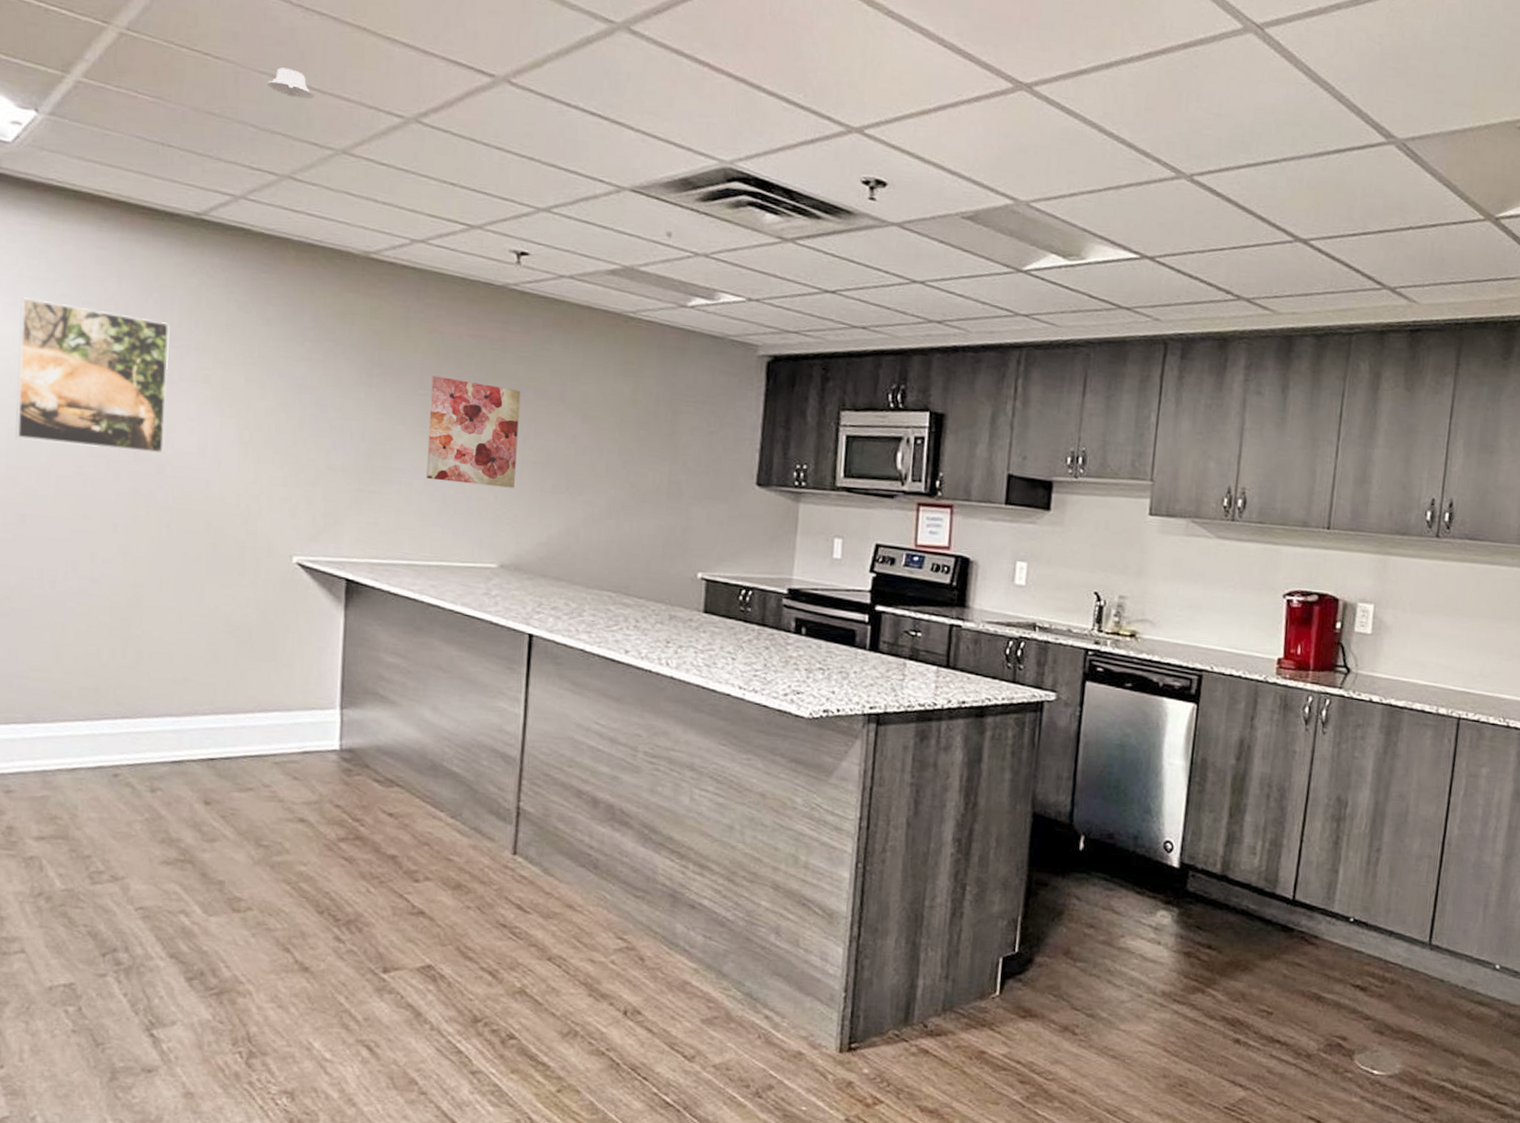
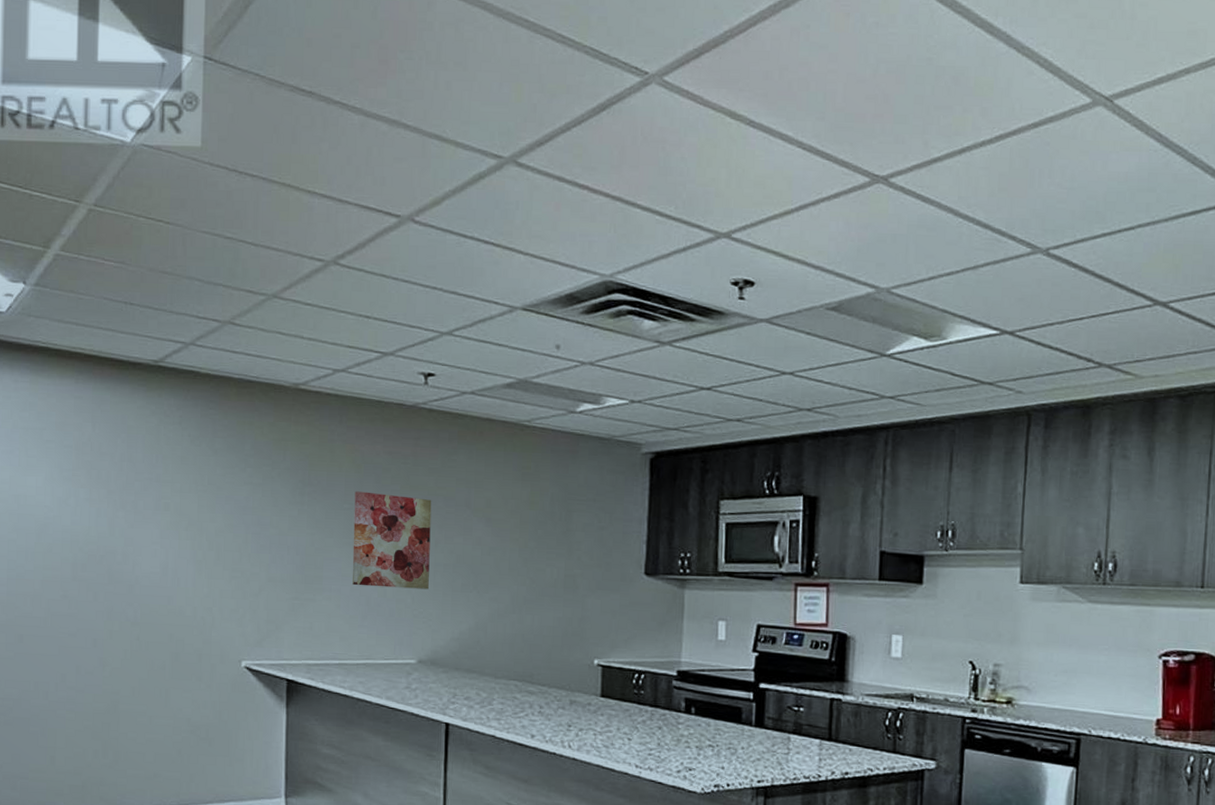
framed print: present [15,297,170,454] -> none [13,445,135,575]
recessed light: present [266,67,315,99] -> none [209,226,249,252]

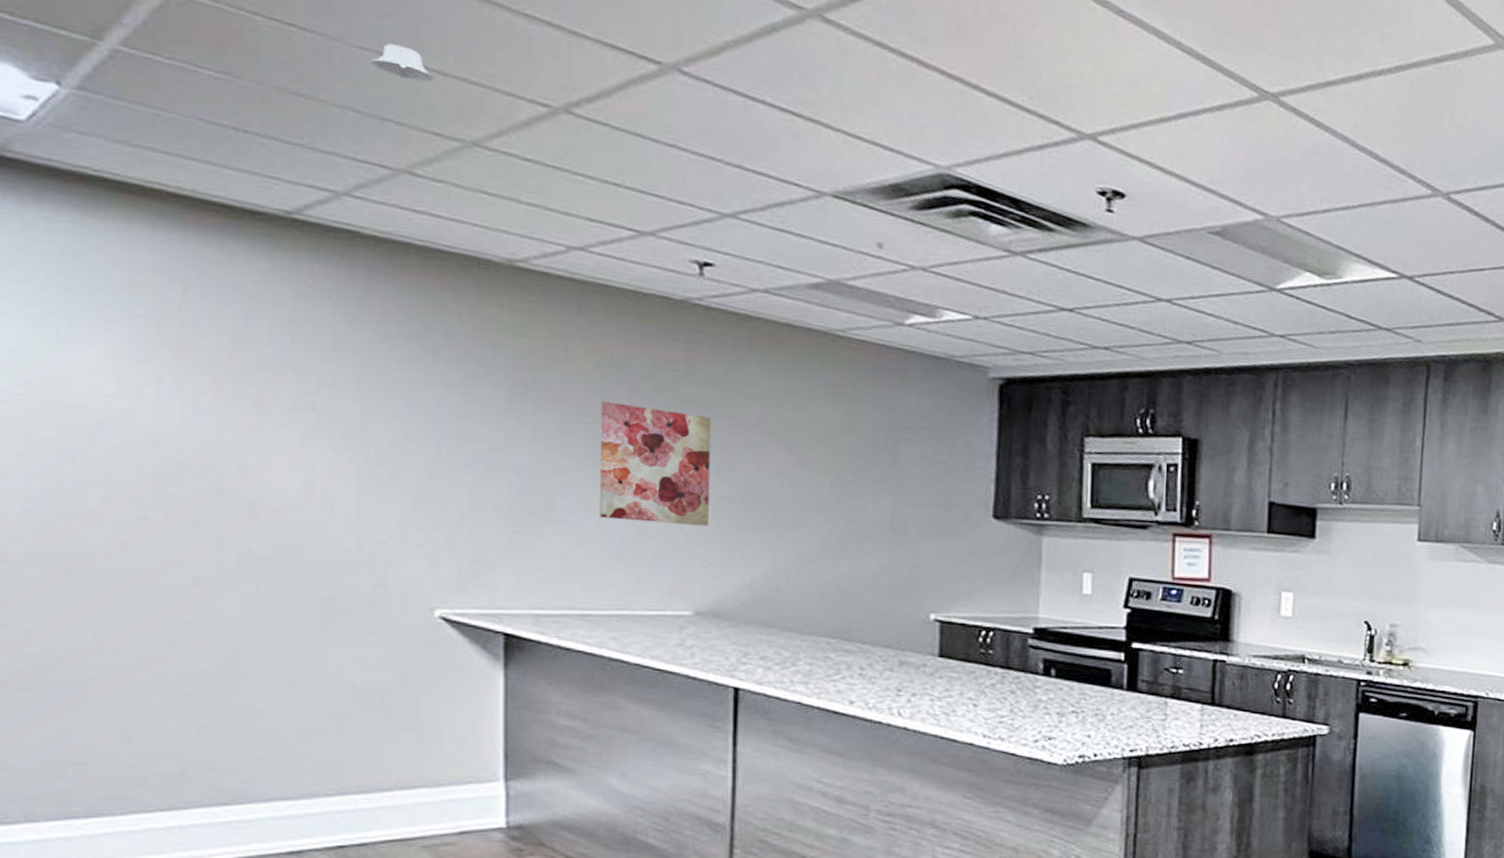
recessed light: none [209,226,249,252] -> present [371,43,435,82]

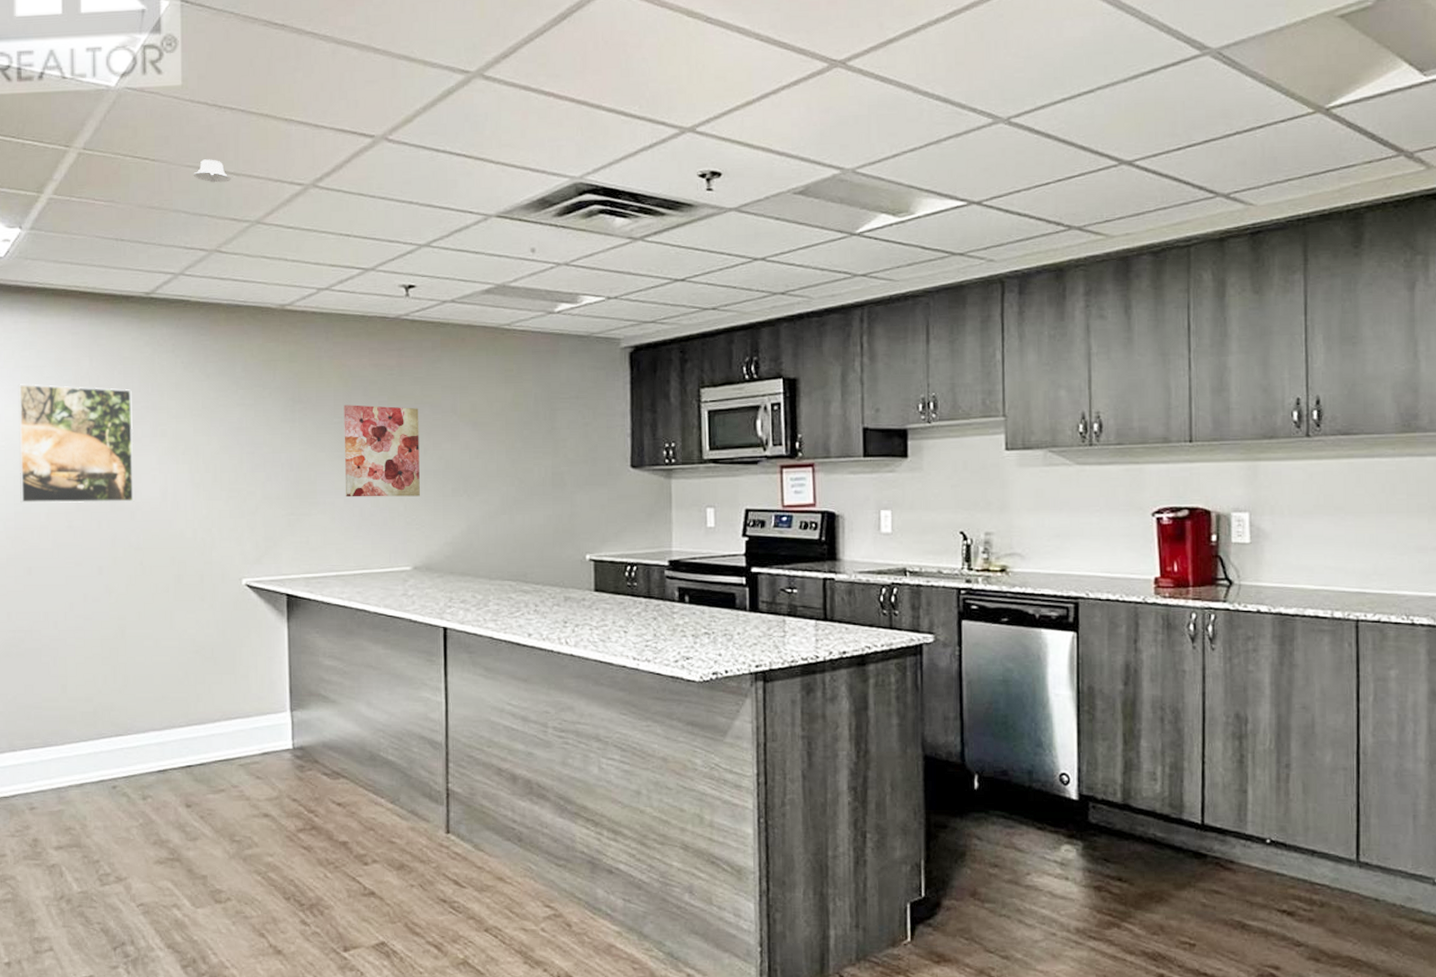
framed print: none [49,308,259,494] -> present [18,383,134,504]

